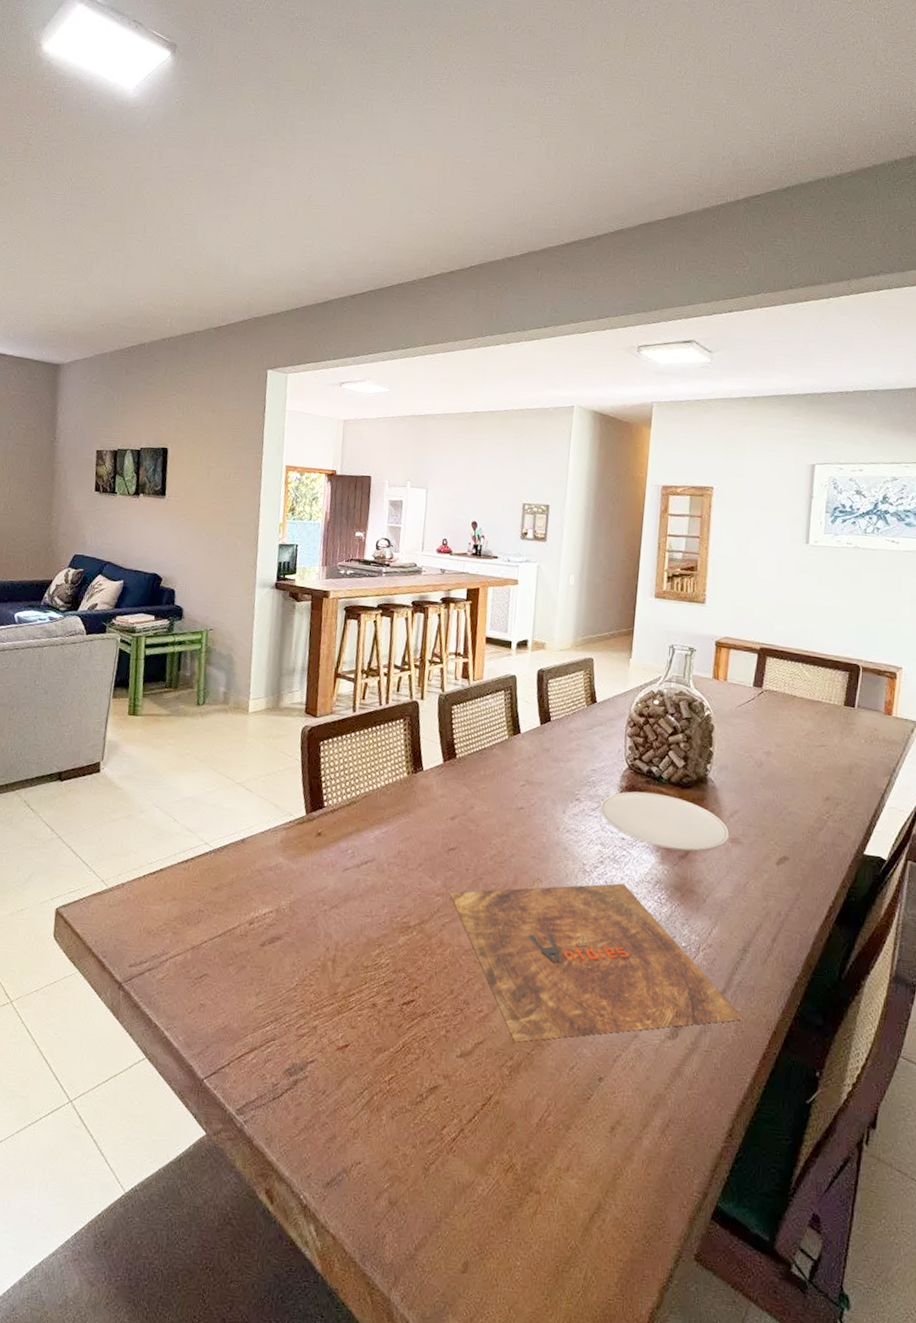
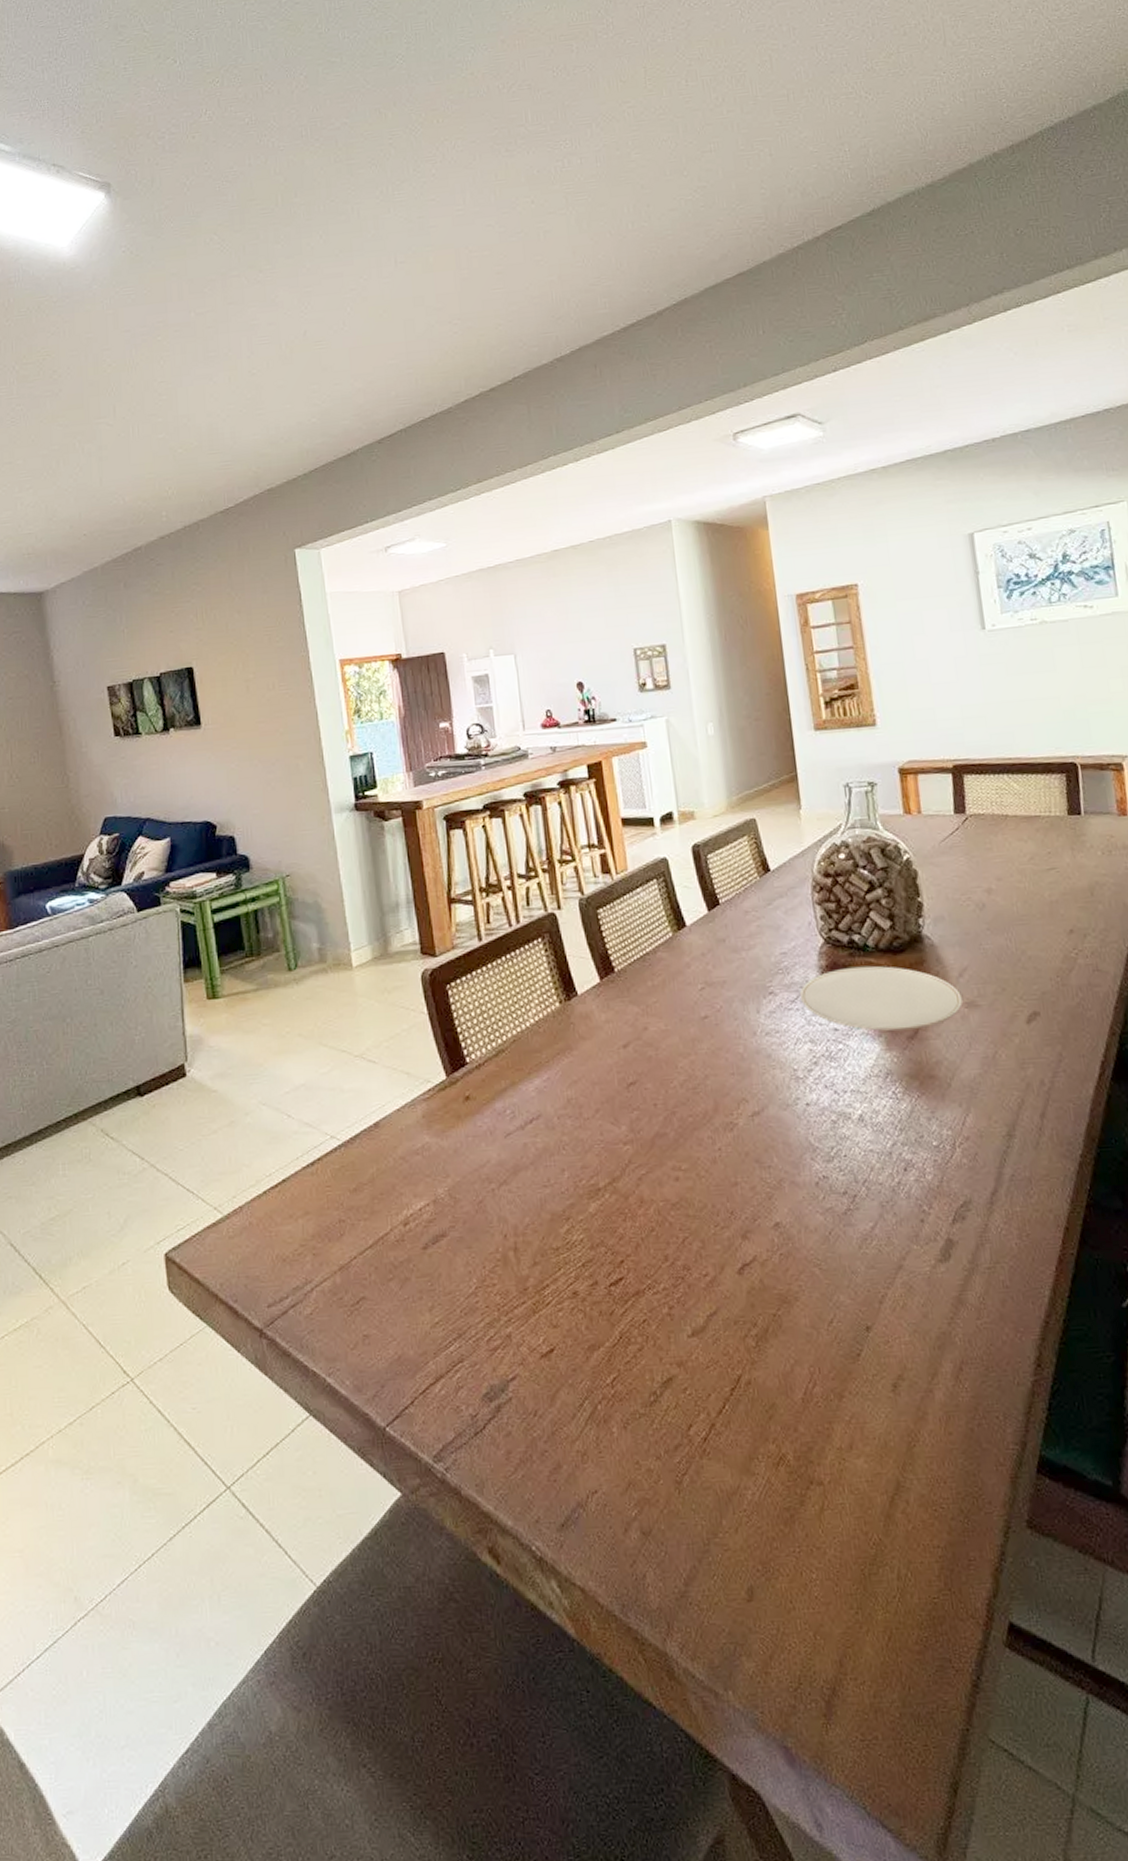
placemat: present [450,883,743,1042] -> none [639,1084,1026,1304]

